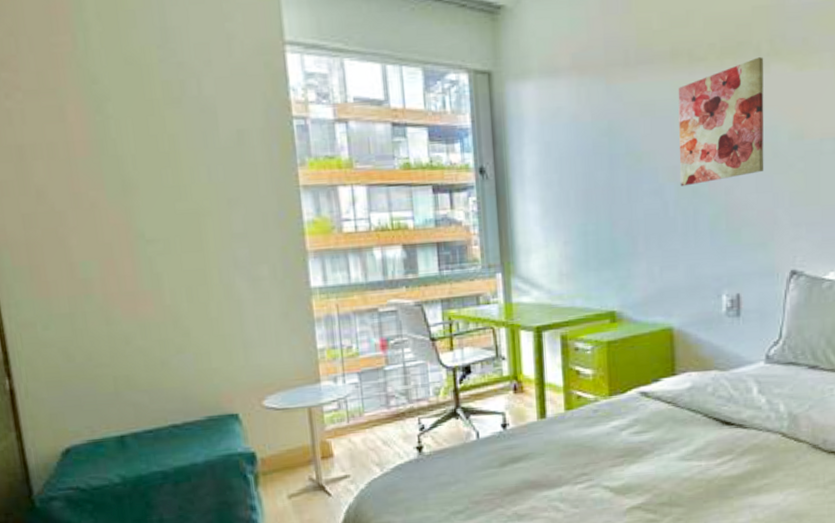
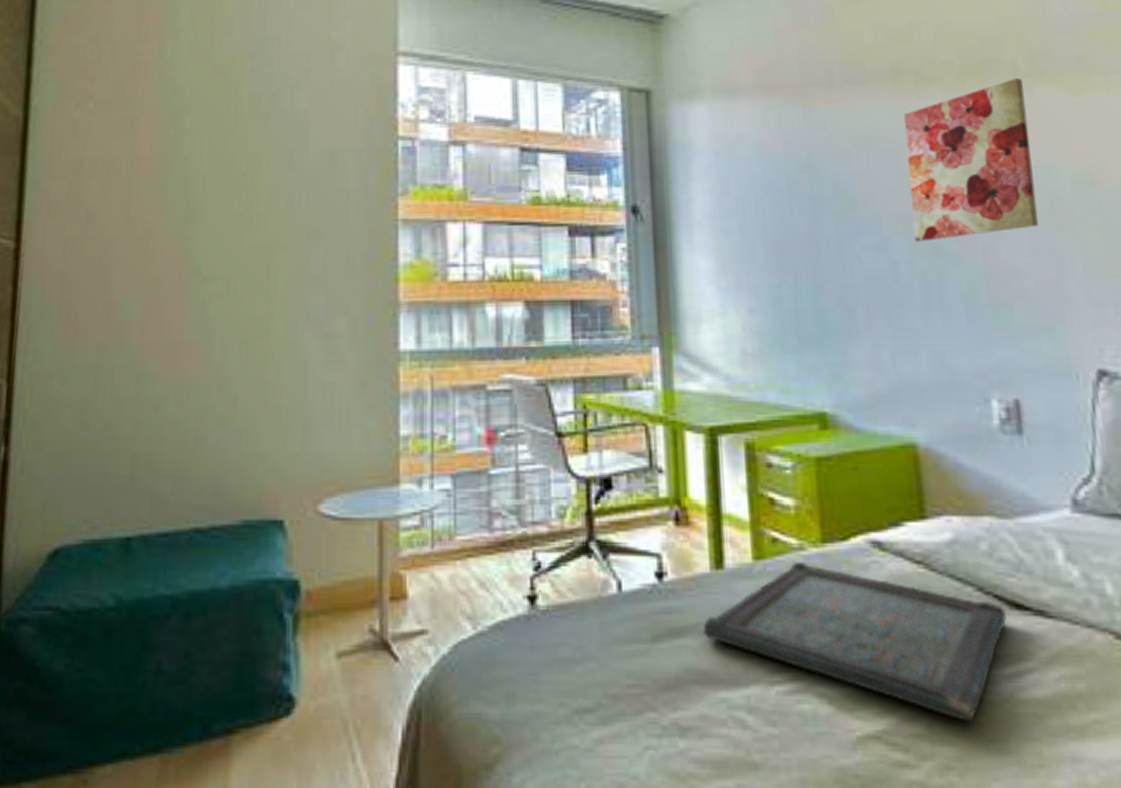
serving tray: none [532,409,720,493] -> present [702,563,1007,722]

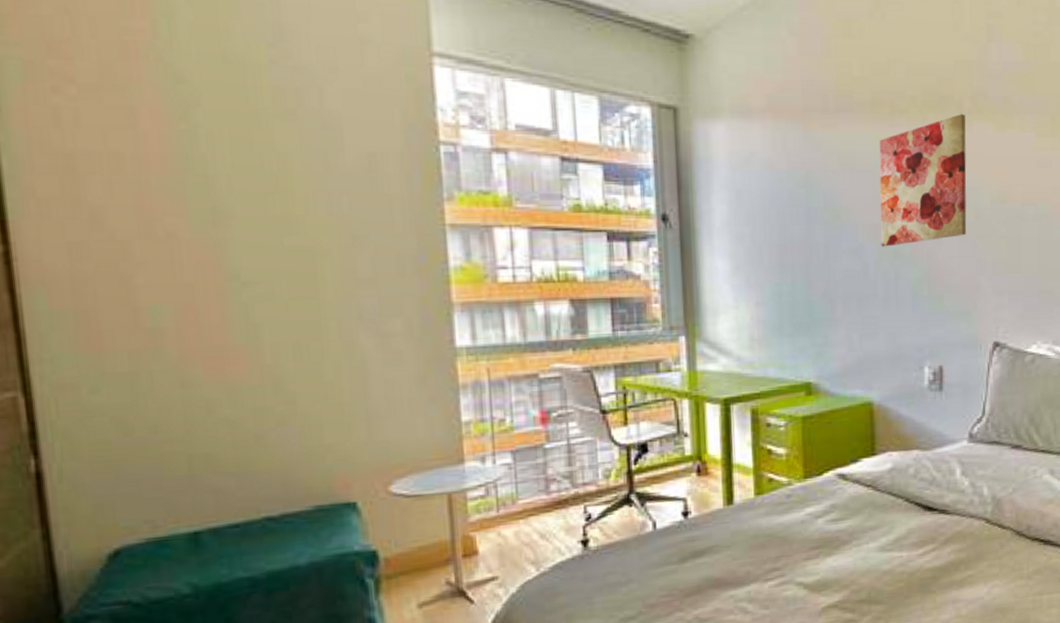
serving tray: present [702,563,1007,722] -> none [717,494,922,588]

